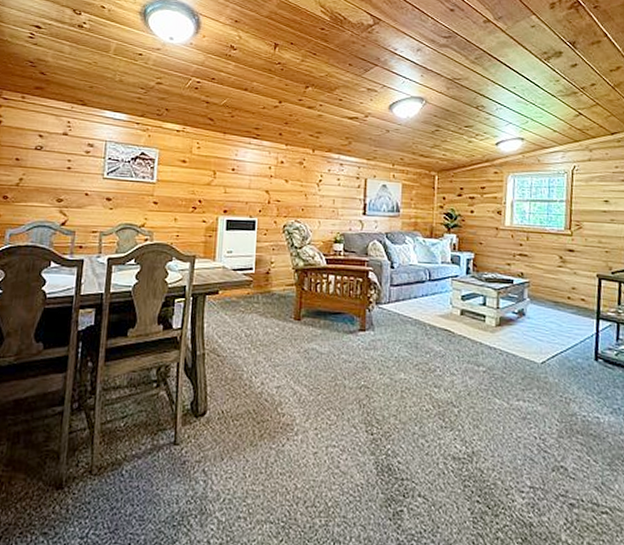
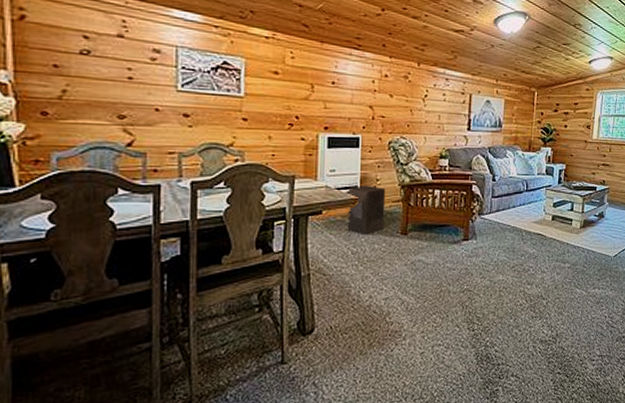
storage bin: none [241,267,280,317] -> present [347,185,386,234]

